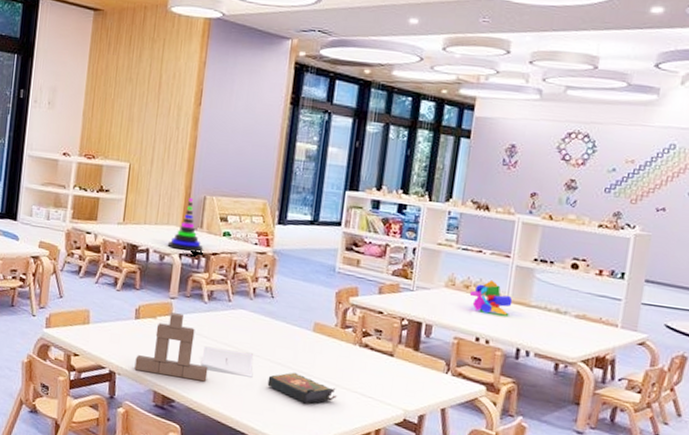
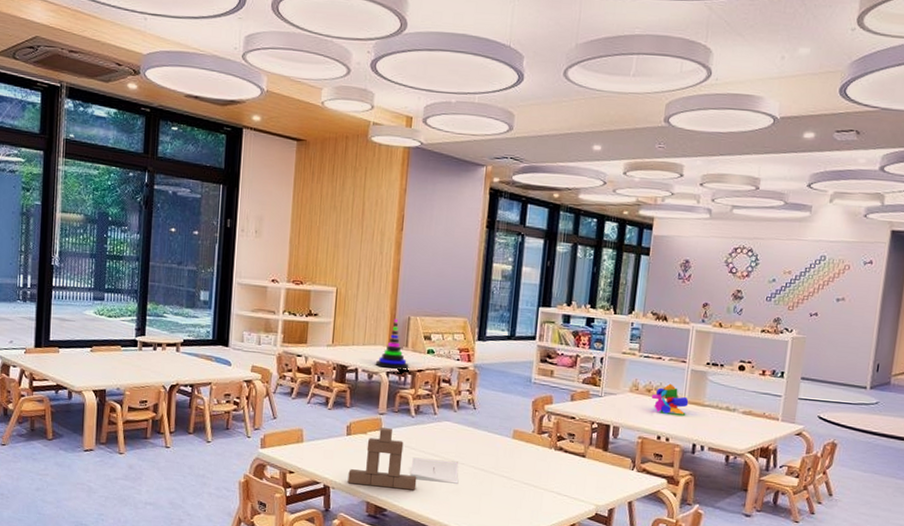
book: present [267,372,337,405] -> none [472,477,536,506]

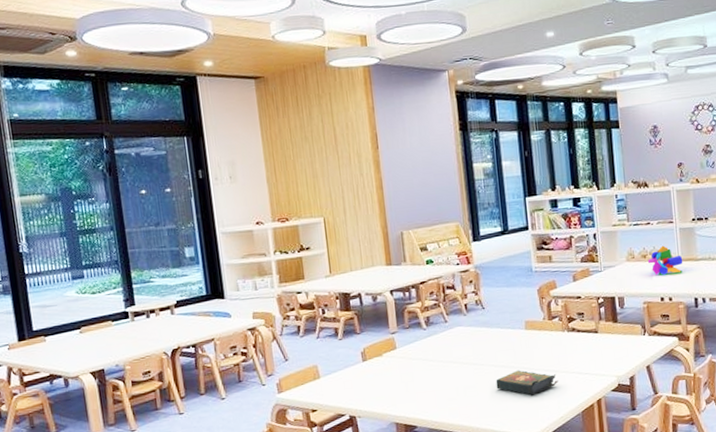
toy blocks: present [347,427,417,491] -> none [371,345,442,409]
stacking toy: present [375,319,409,369] -> none [377,236,411,288]
paper sheet: present [410,457,459,484] -> none [432,363,482,390]
book: none [472,477,536,506] -> present [495,370,558,397]

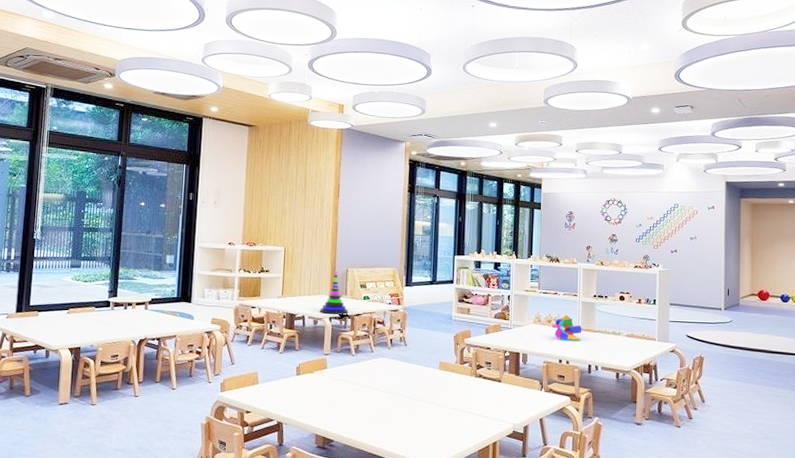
stacking toy: none [377,236,411,288] -> present [319,271,349,314]
book: present [495,370,558,397] -> none [407,404,461,430]

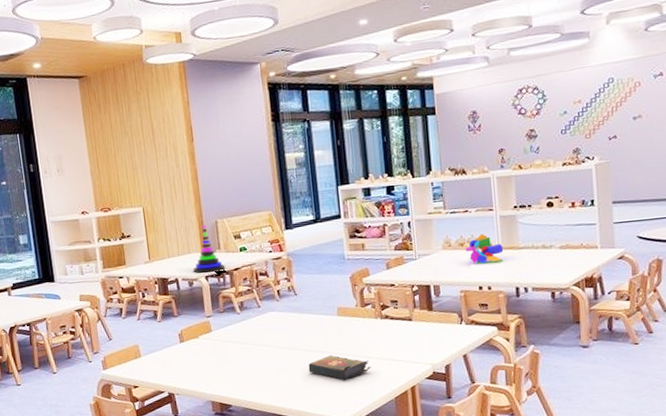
book: none [407,404,461,430] -> present [308,355,371,381]

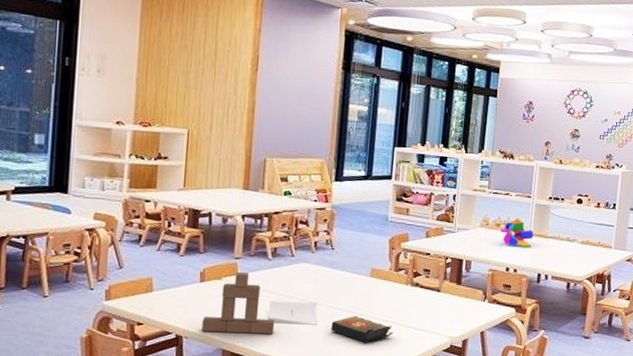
toy blocks: none [189,328,256,388] -> present [201,272,275,335]
stacking toy: present [193,225,226,273] -> none [230,161,266,212]
paper sheet: none [246,348,295,372] -> present [267,301,318,325]

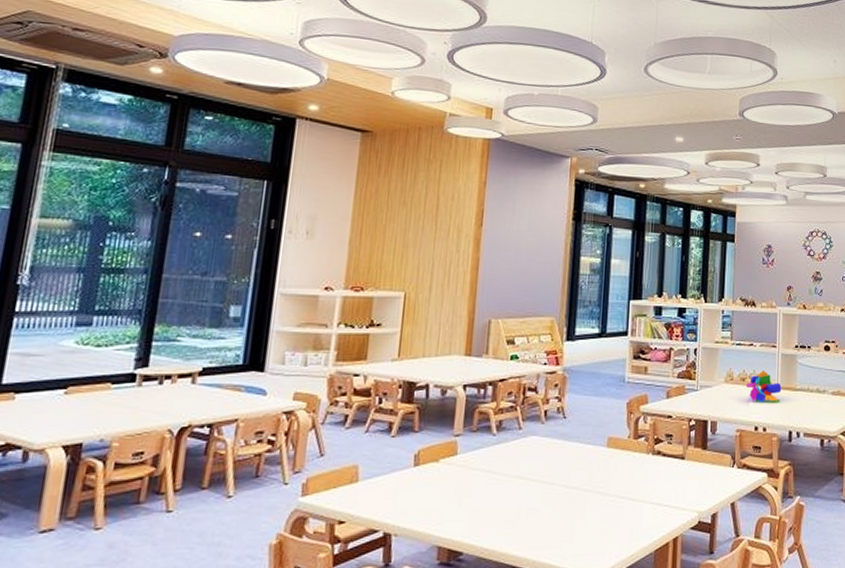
toy blocks: present [201,272,275,335] -> none [414,452,500,527]
paper sheet: present [267,301,318,325] -> none [491,482,548,510]
book: present [331,315,393,344] -> none [563,494,634,528]

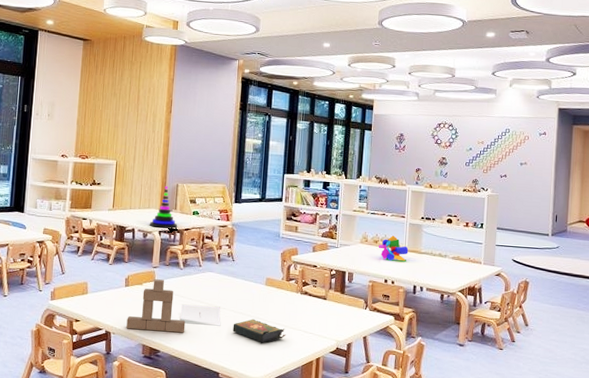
toy blocks: none [414,452,500,527] -> present [126,279,186,333]
stacking toy: none [450,323,490,380] -> present [149,186,178,229]
paper sheet: none [491,482,548,510] -> present [179,304,221,326]
book: none [563,494,634,528] -> present [232,319,286,344]

